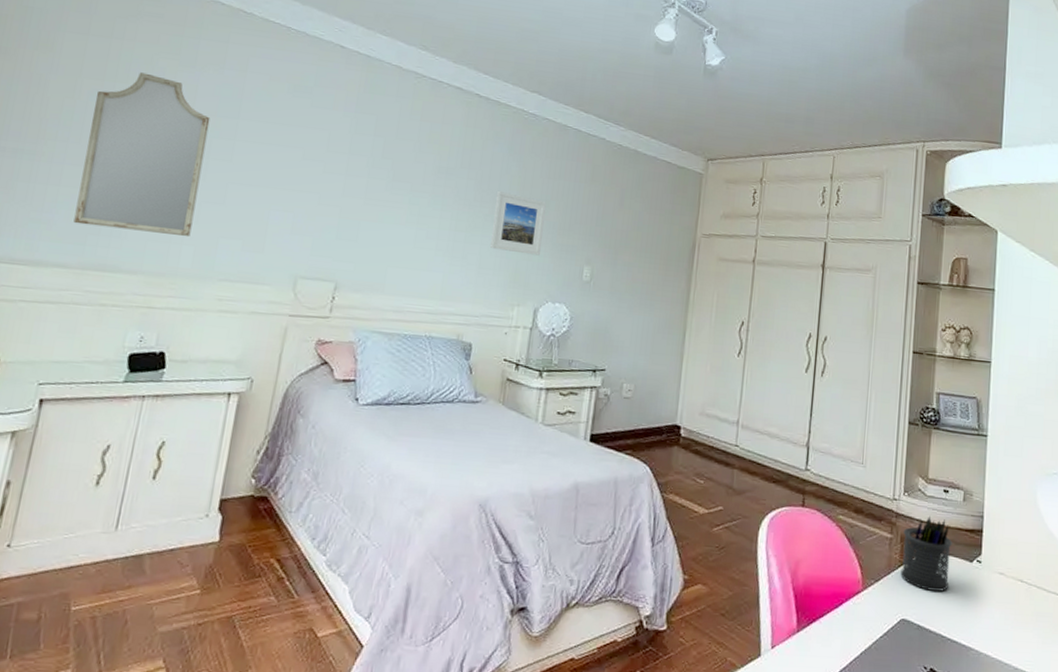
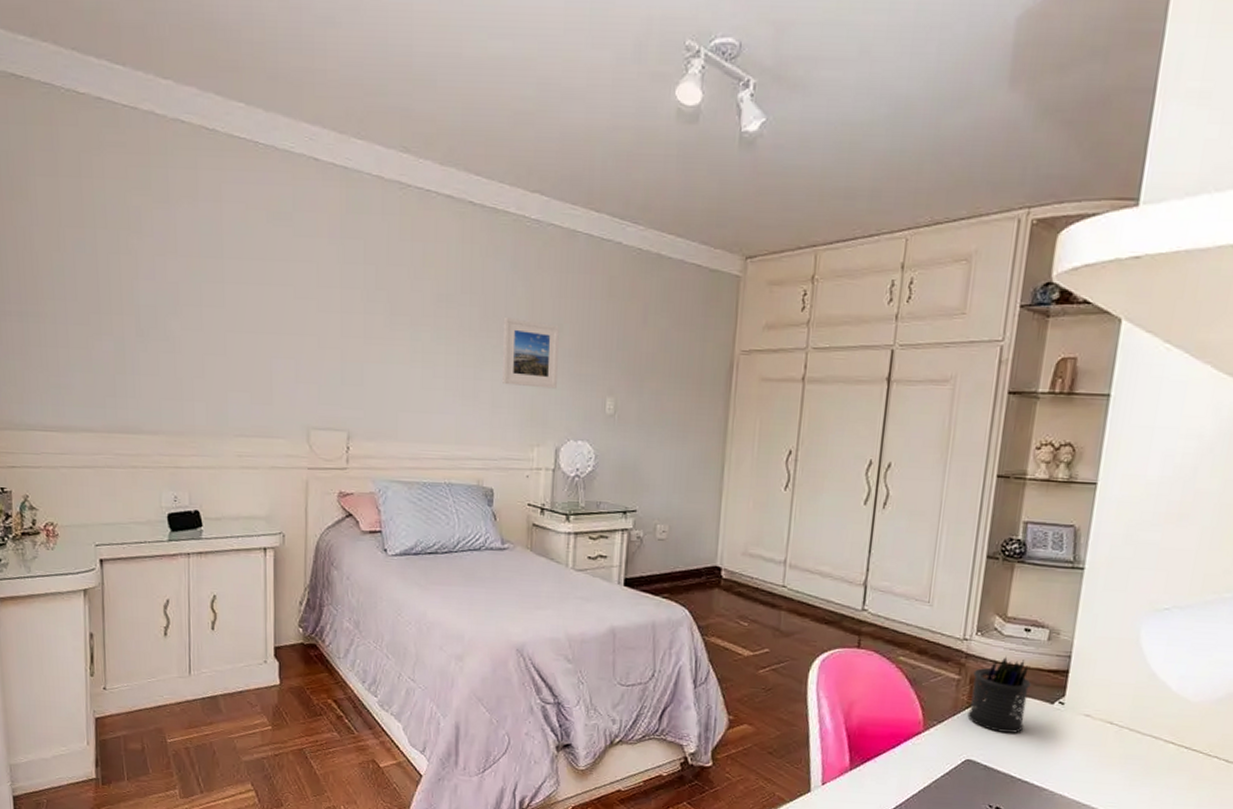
home mirror: present [73,72,211,237] -> none [80,214,200,393]

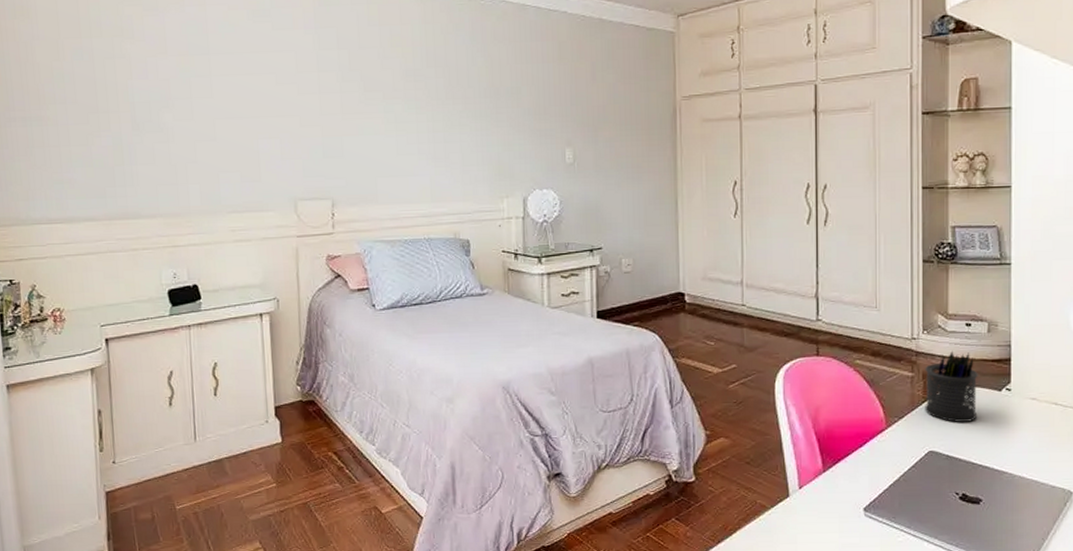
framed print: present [502,318,559,389] -> none [468,85,520,145]

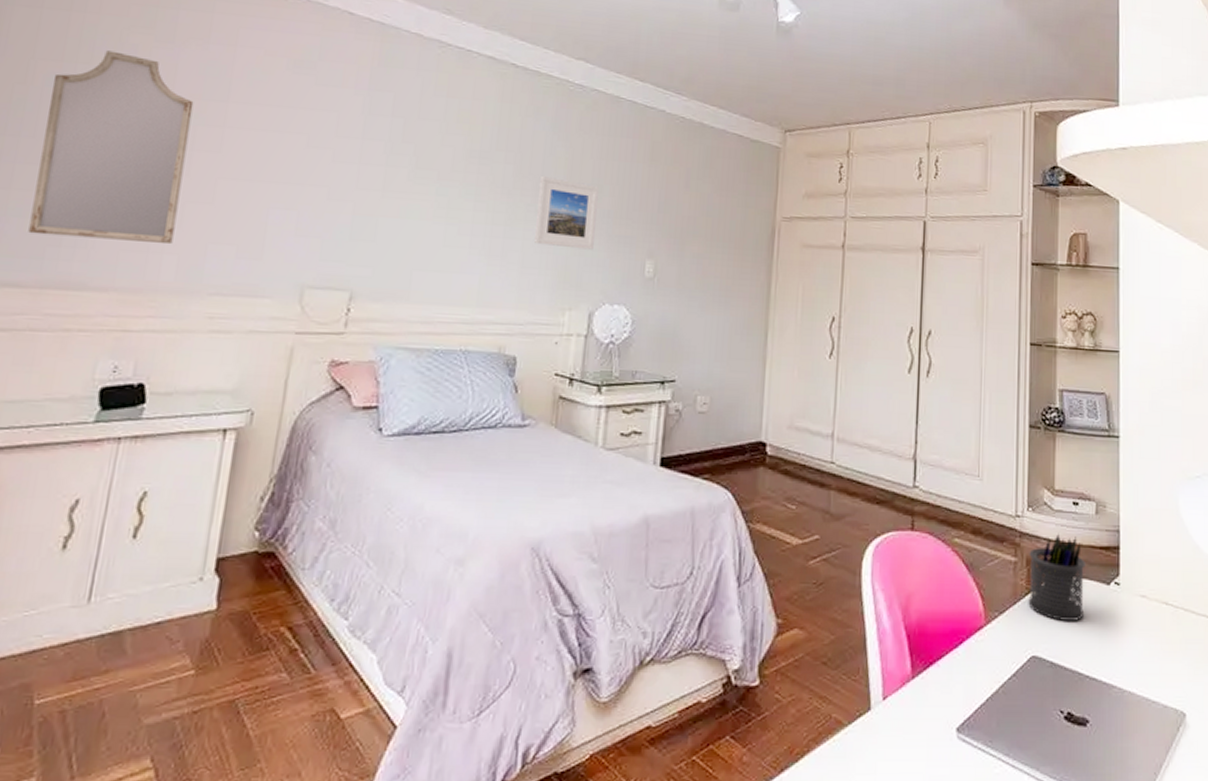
home mirror: none [78,23,193,179] -> present [28,50,194,245]
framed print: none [468,85,520,145] -> present [535,176,599,250]

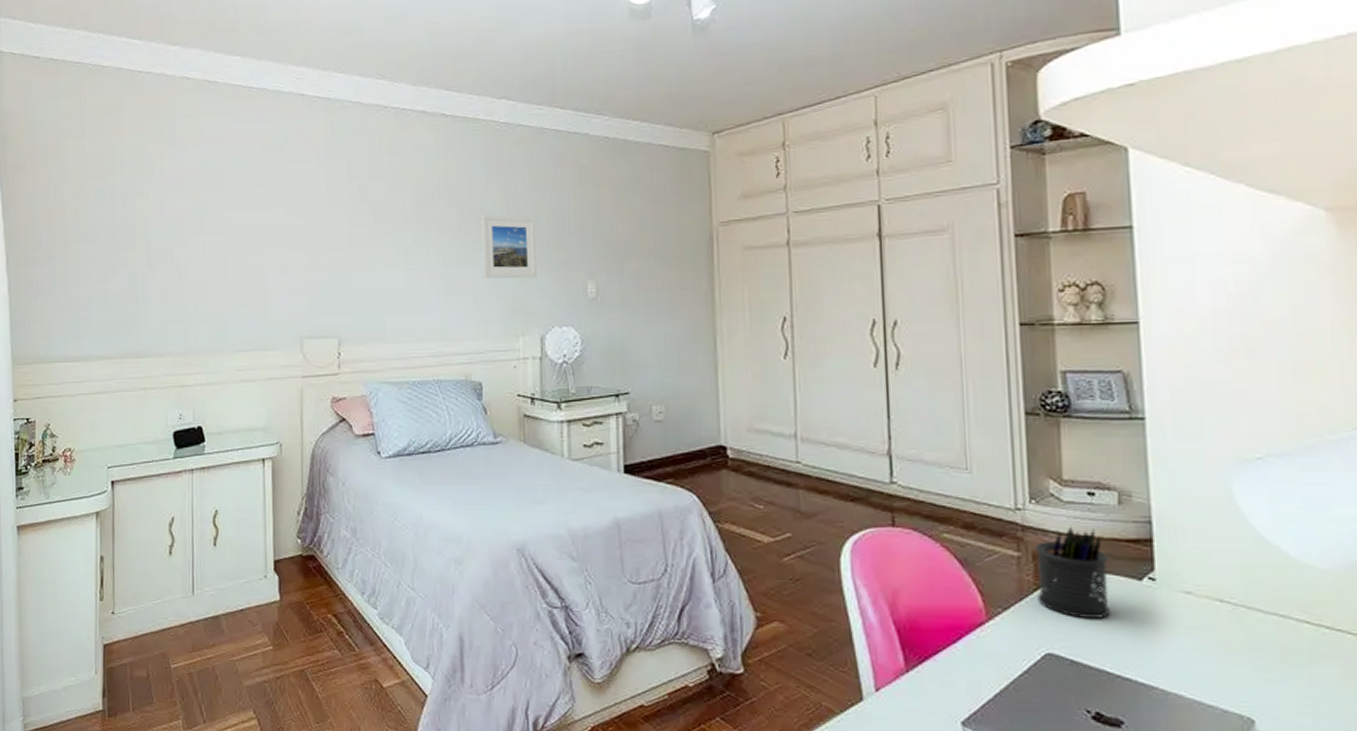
home mirror: present [28,50,194,245] -> none [101,162,202,317]

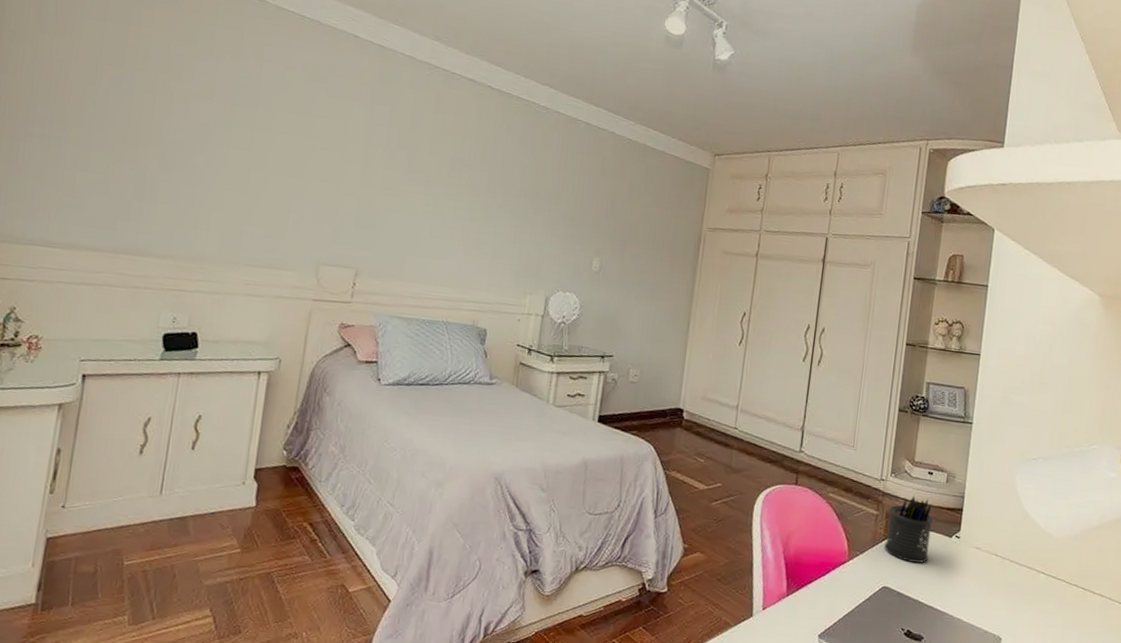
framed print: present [481,215,537,279] -> none [503,183,557,247]

